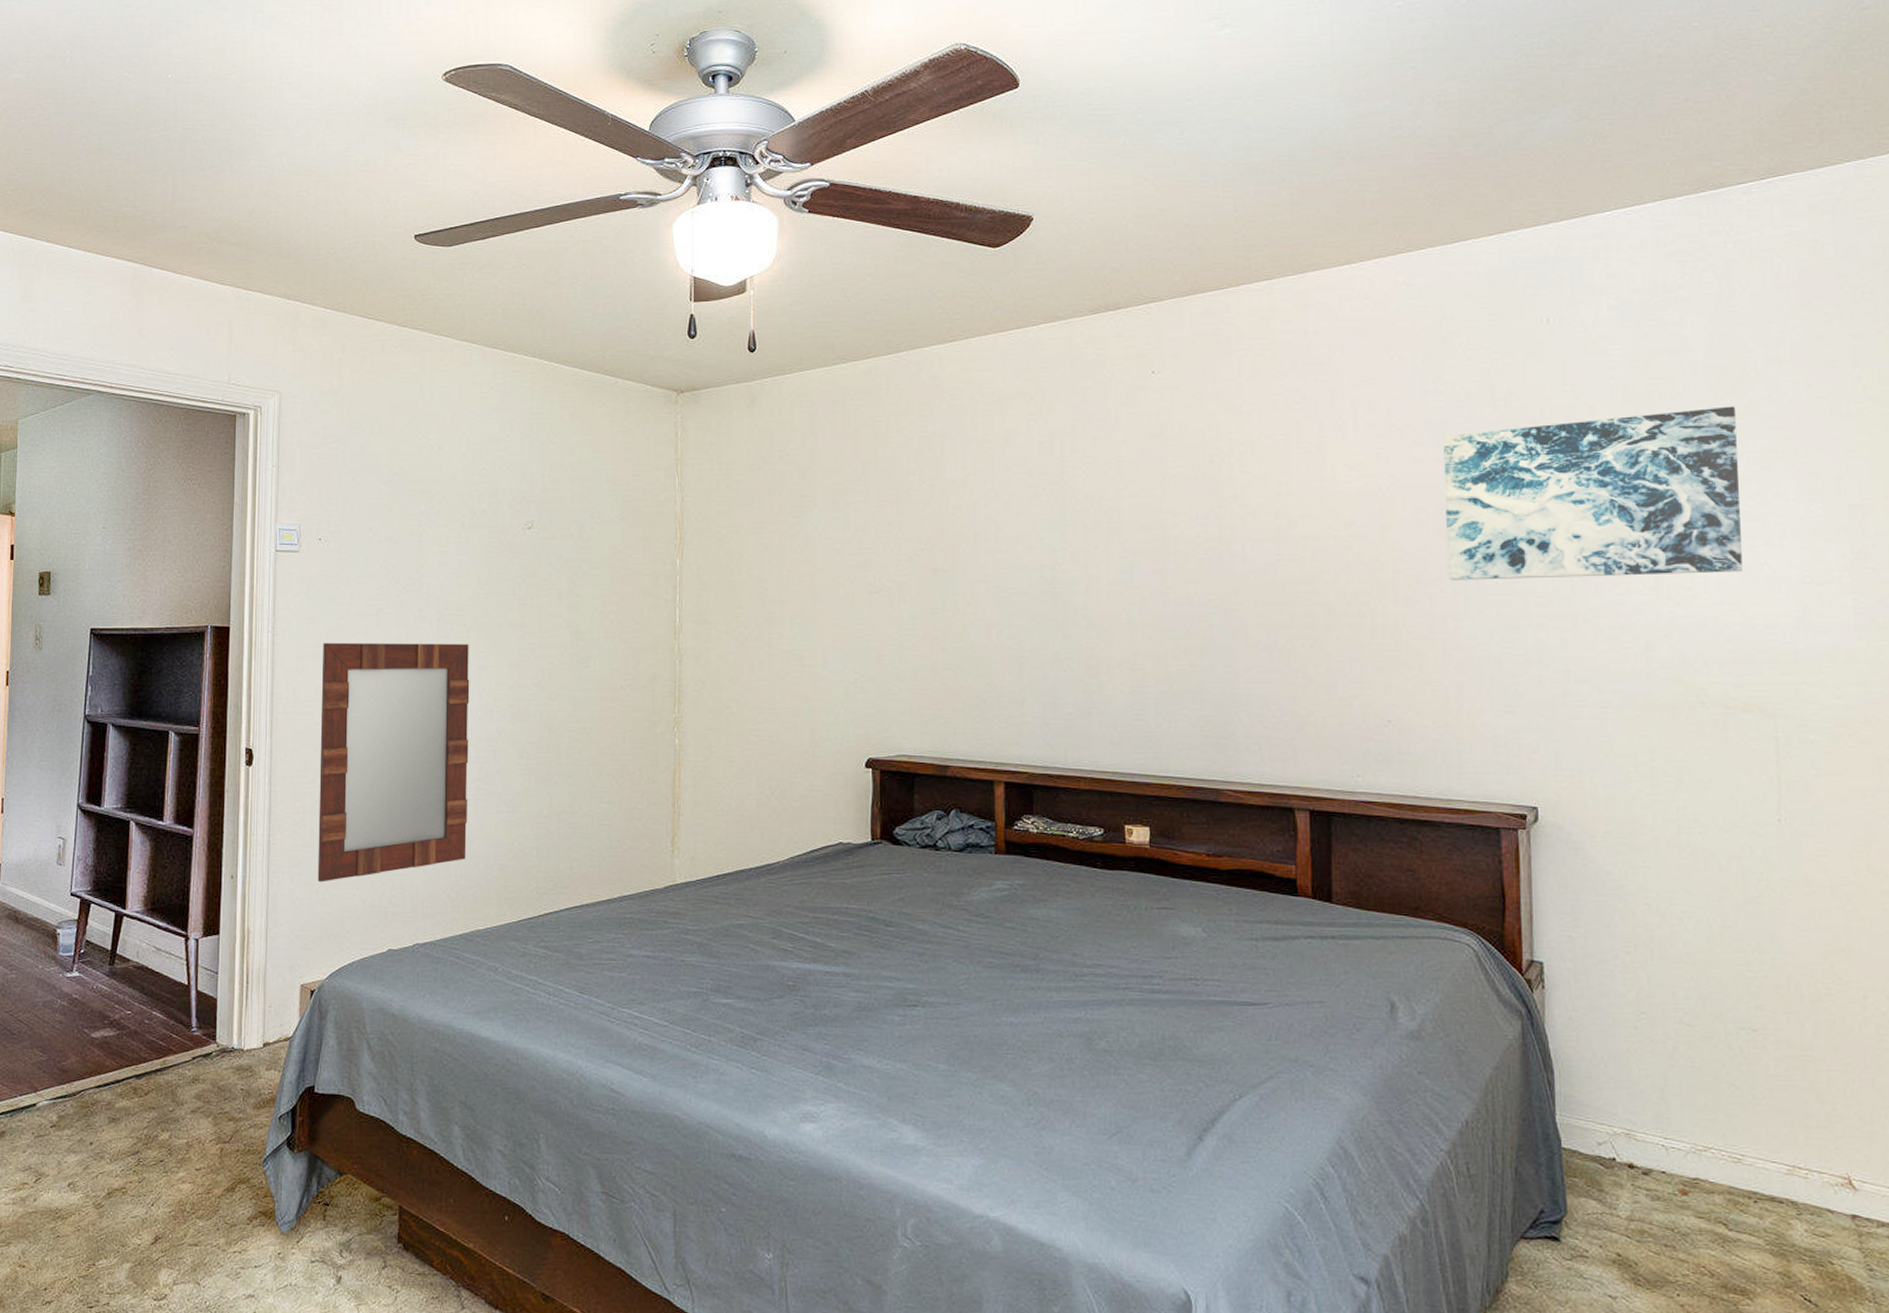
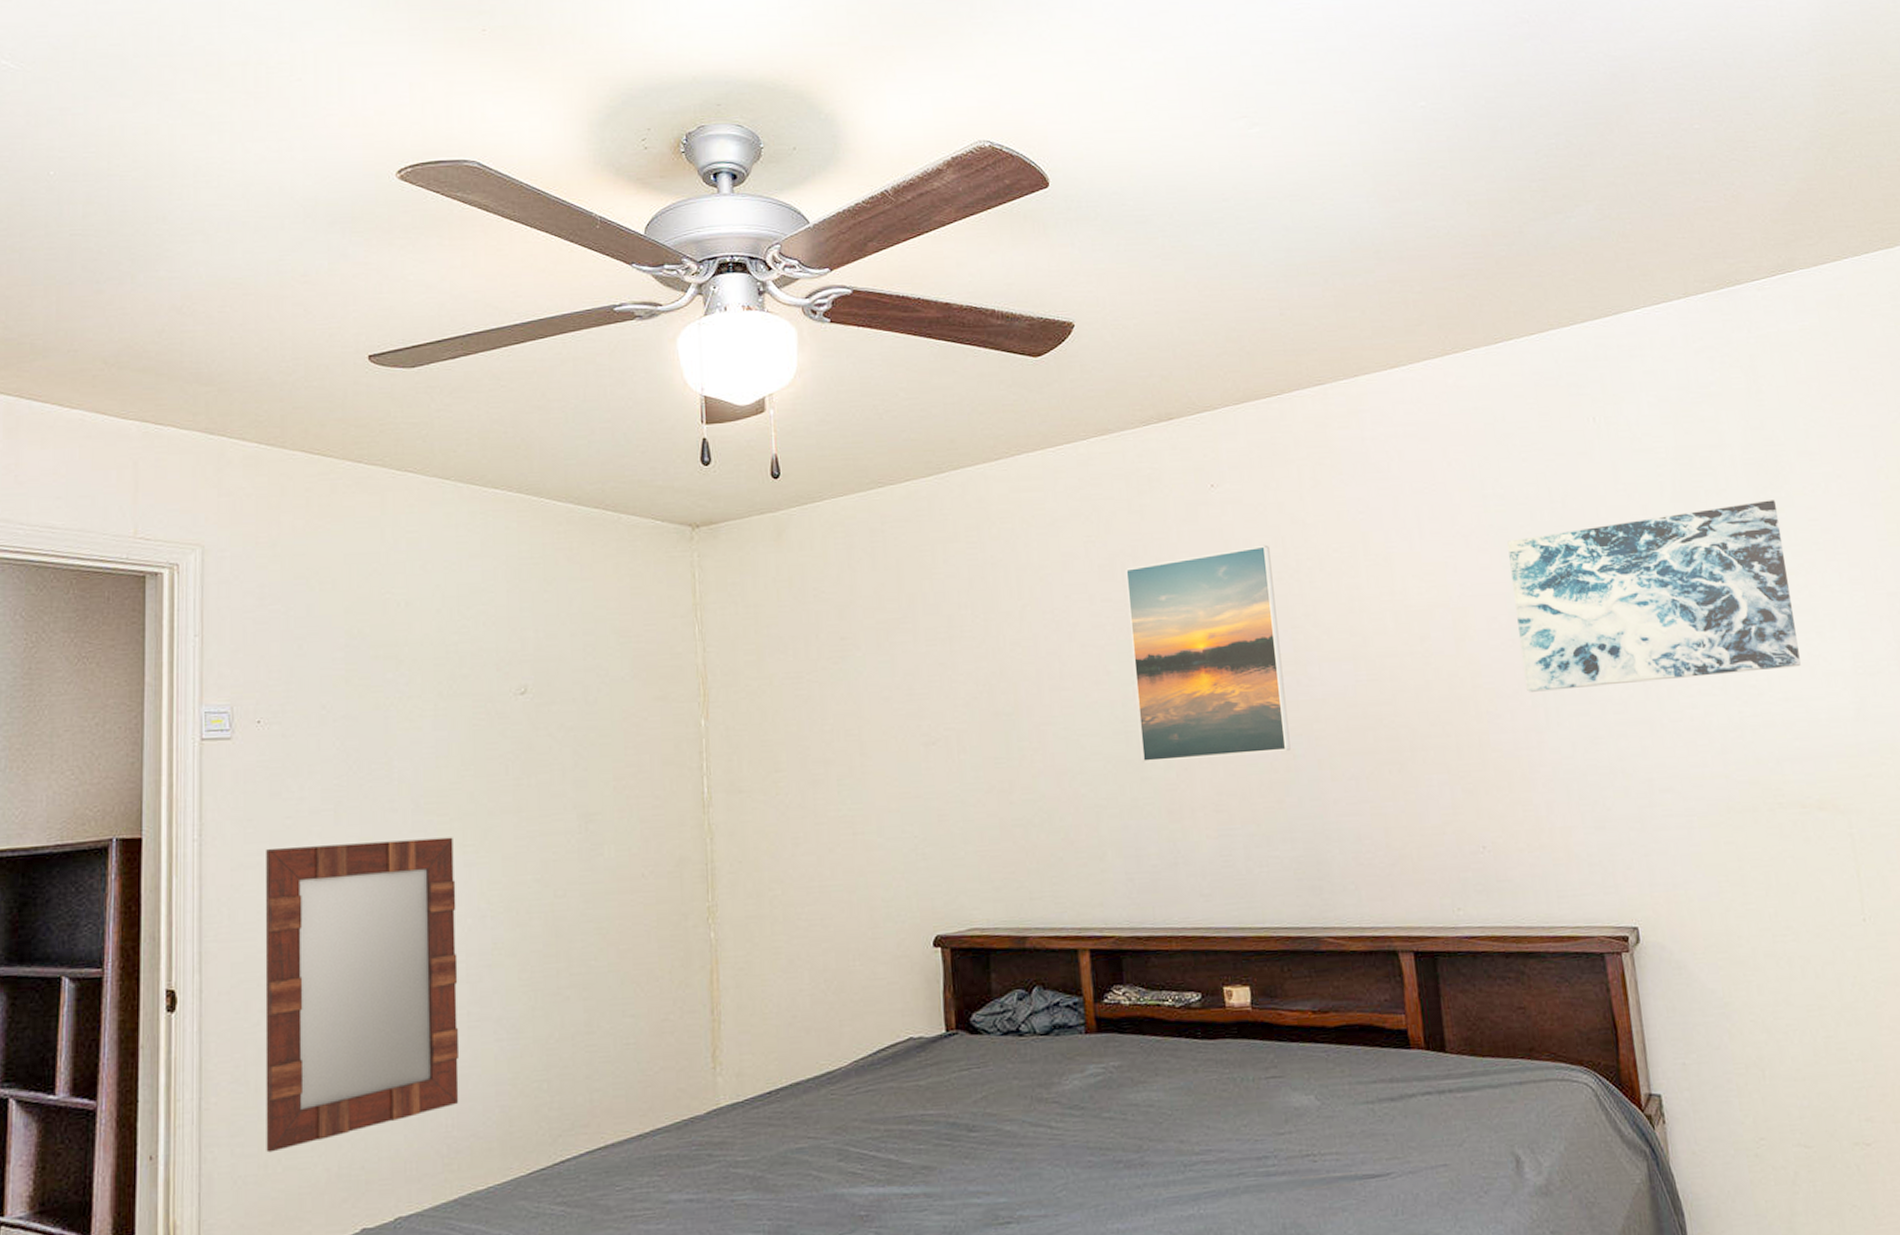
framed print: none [1063,429,1208,622] -> present [1126,544,1291,763]

